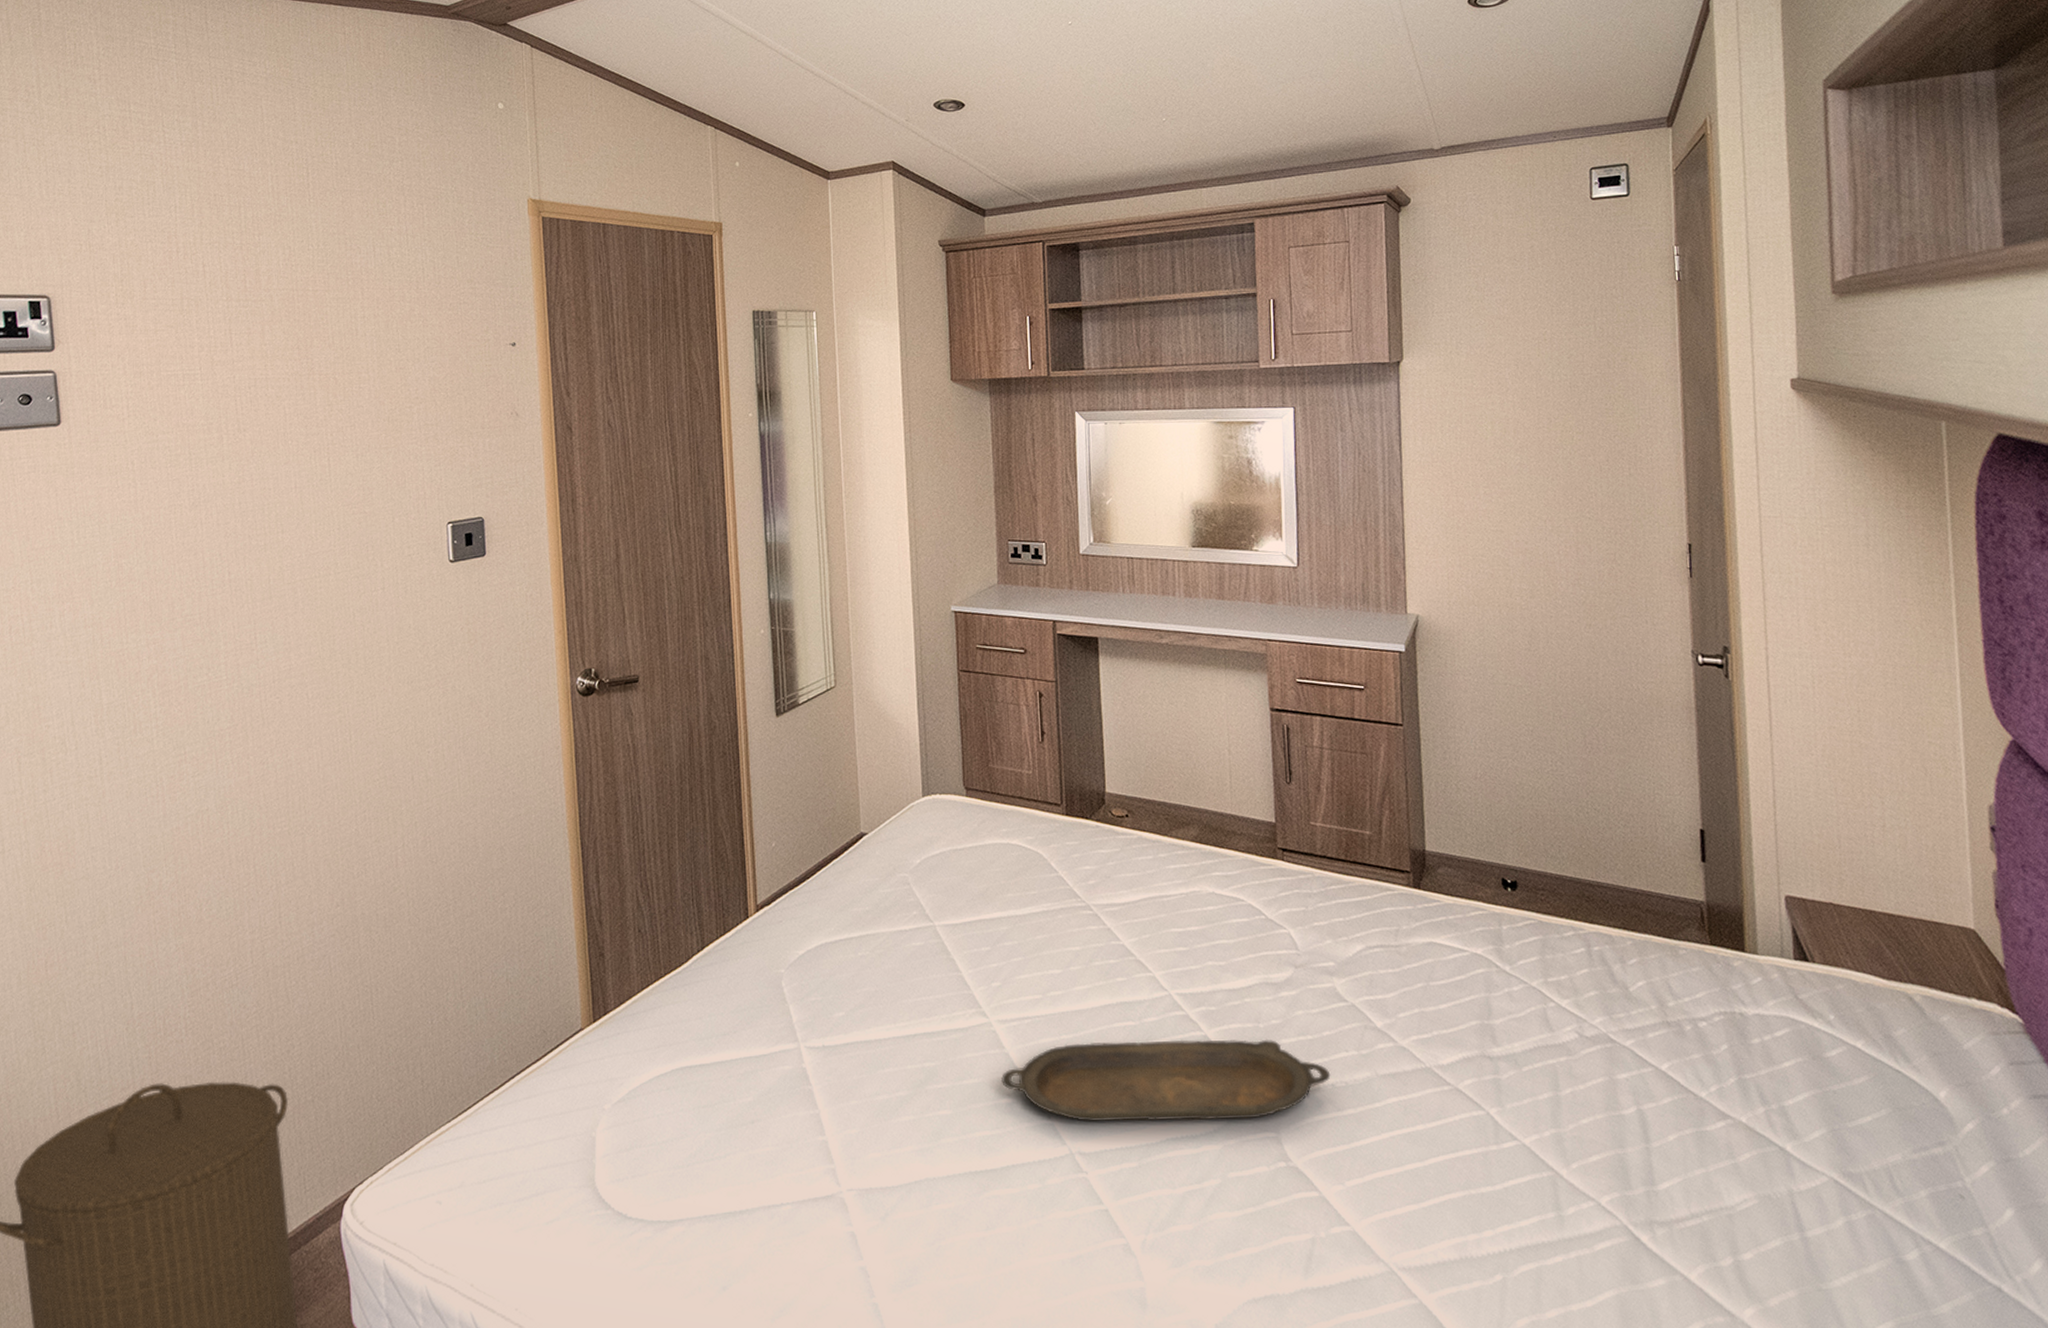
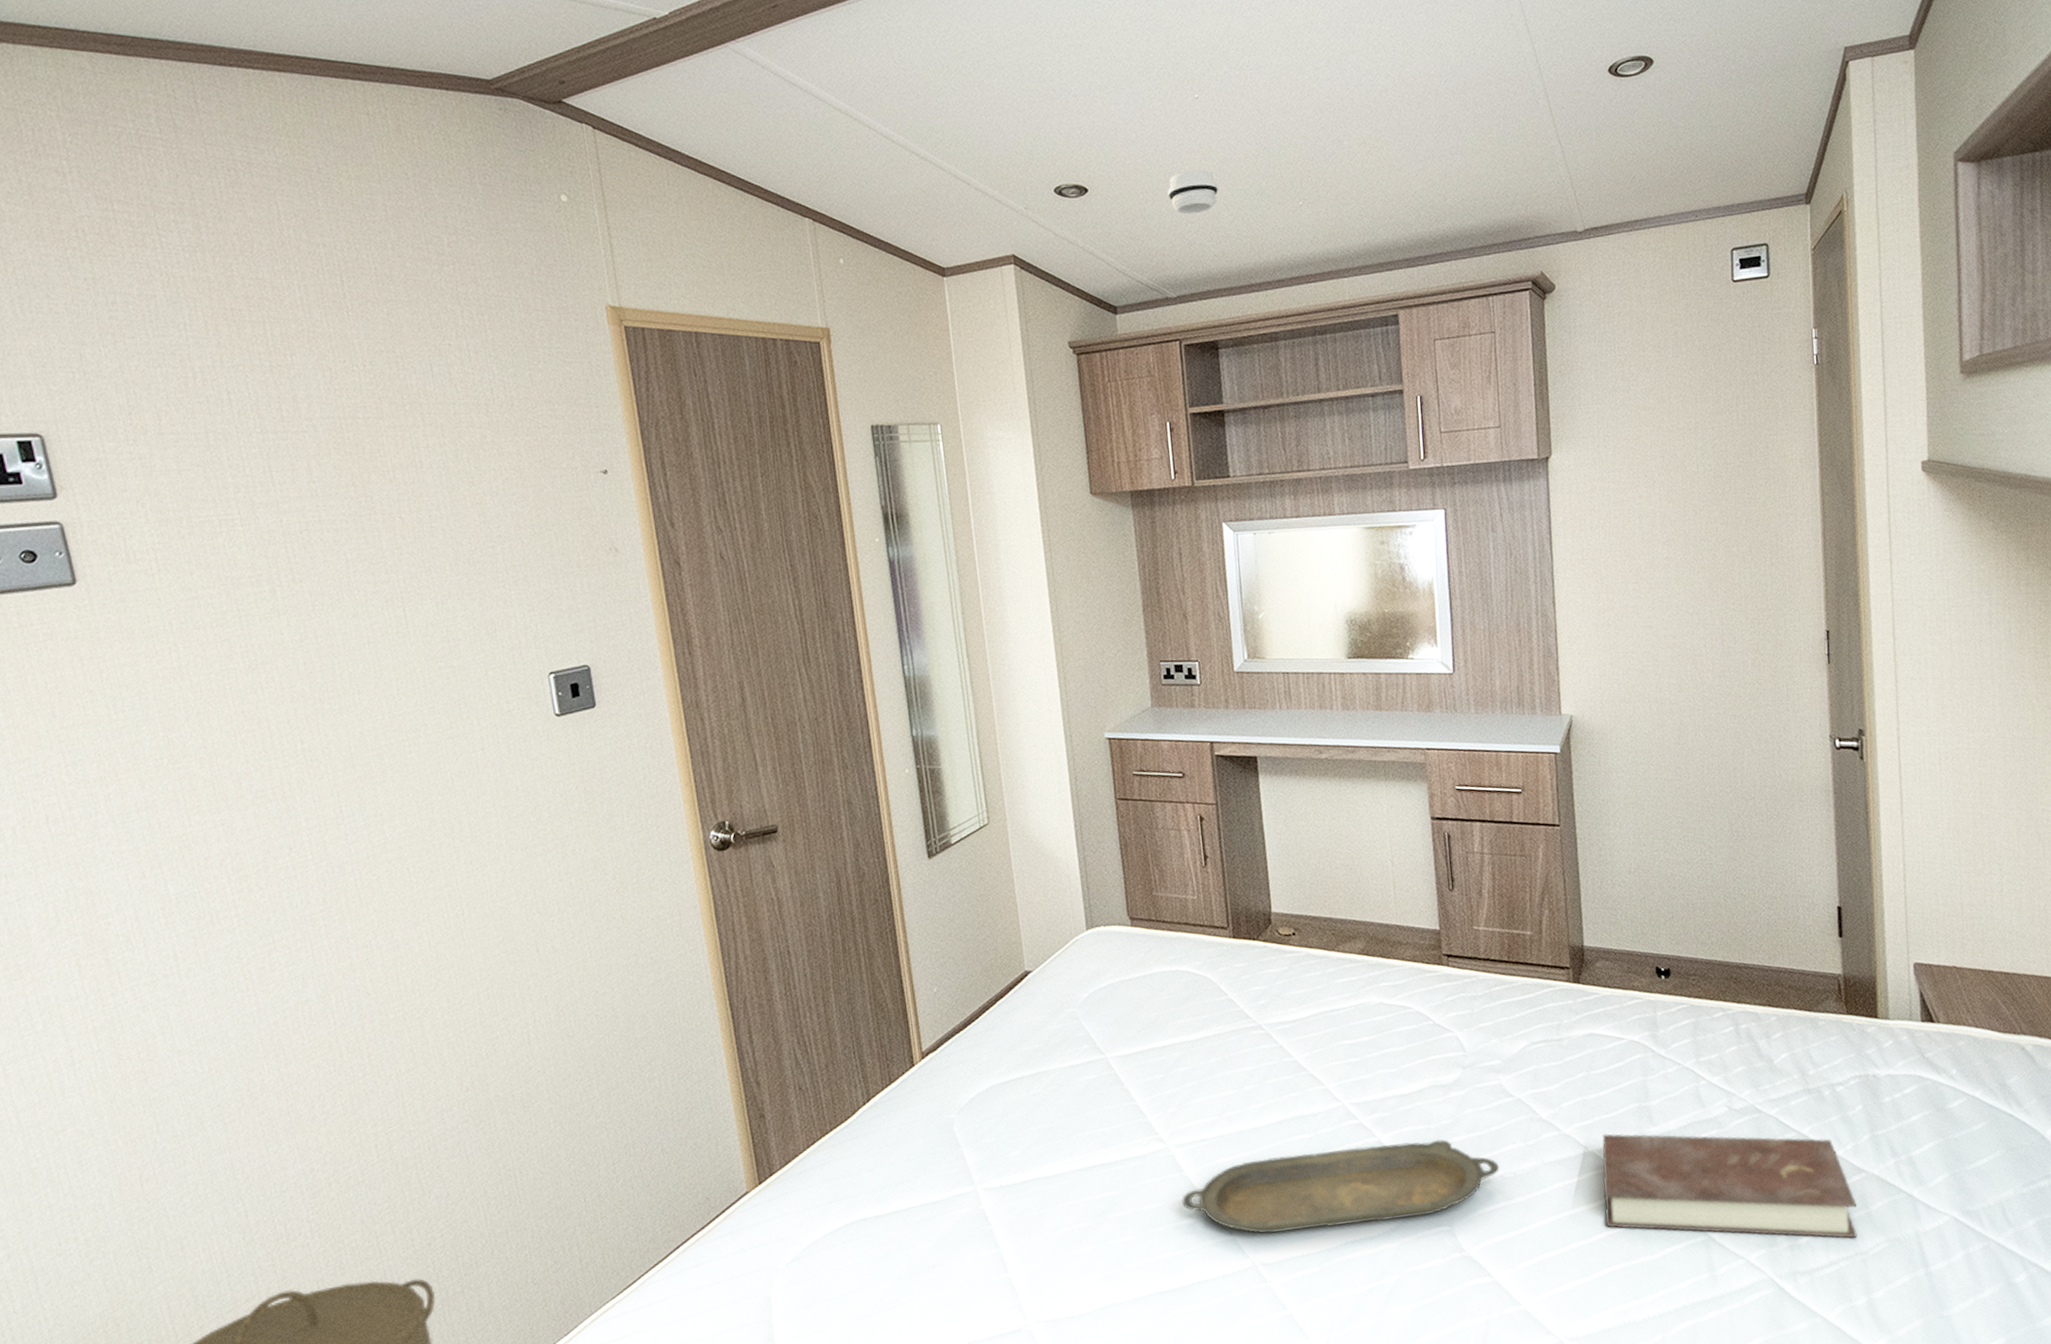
smoke detector: none [1038,89,1086,128] -> present [1167,170,1218,215]
book: none [1441,1050,1724,1192] -> present [1602,1133,1858,1239]

